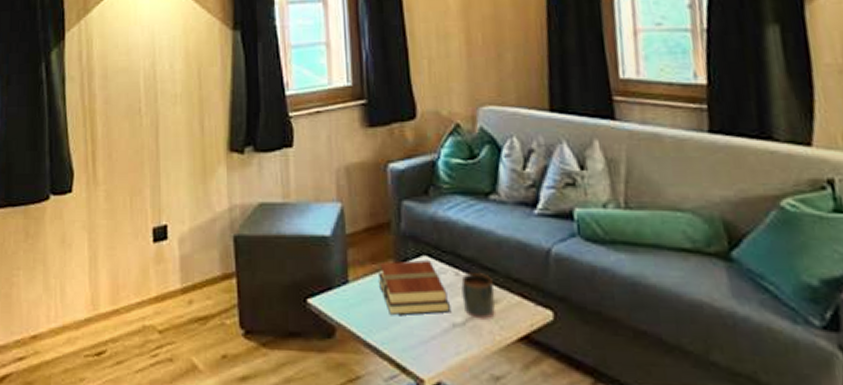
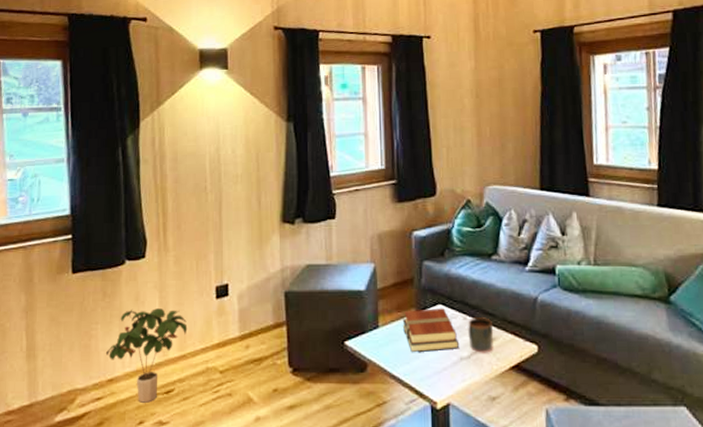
potted plant: none [28,253,121,366] -> present [105,308,188,403]

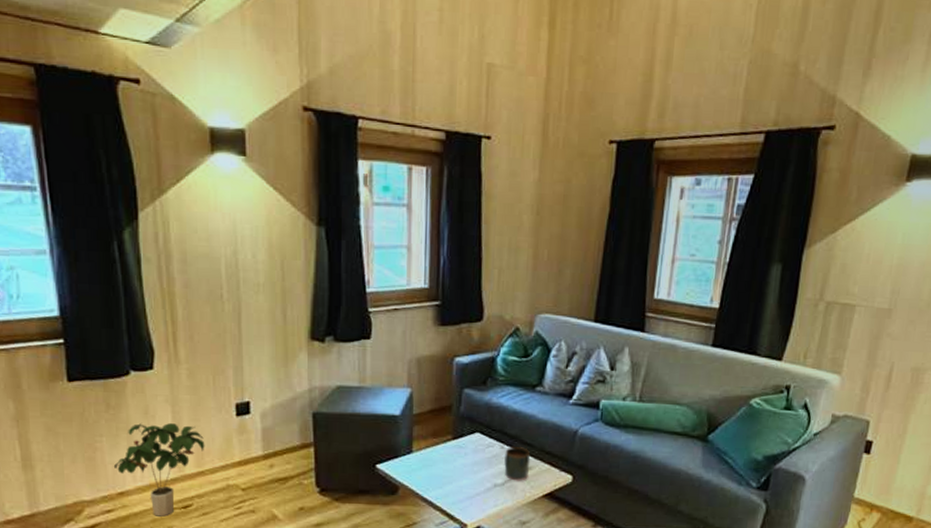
books: present [402,308,460,353] -> none [437,436,495,479]

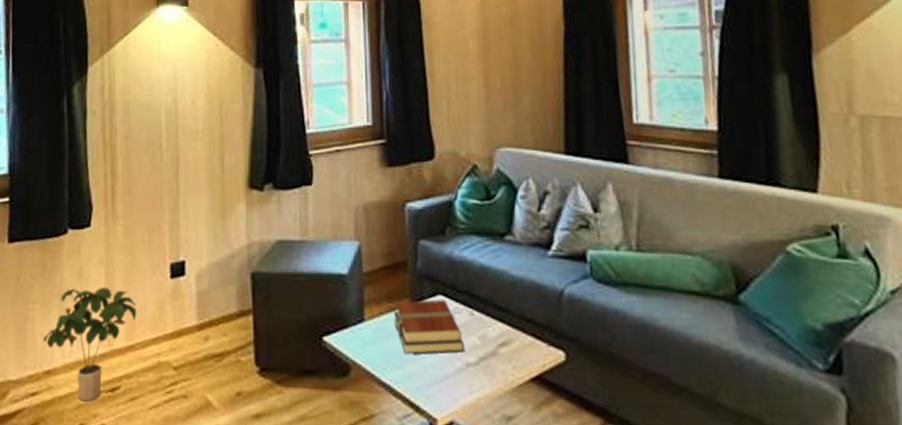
books: none [437,436,495,479] -> present [393,299,465,355]
mug: present [503,446,531,481] -> none [474,311,510,359]

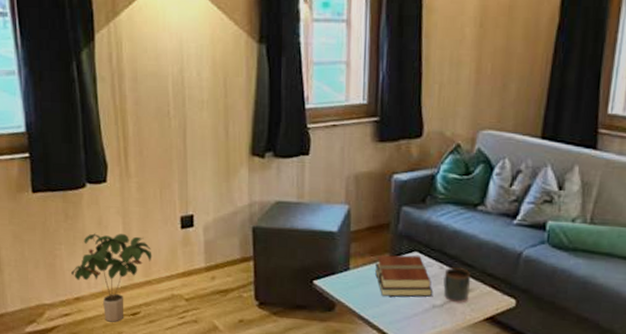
mug: none [474,311,510,359] -> present [442,266,471,303]

